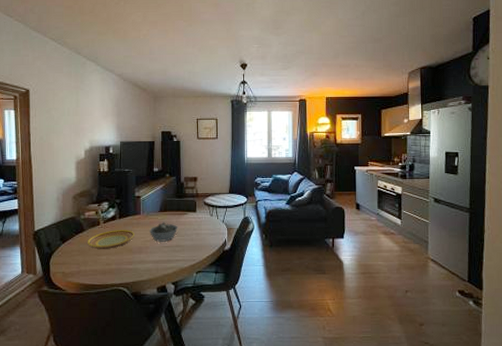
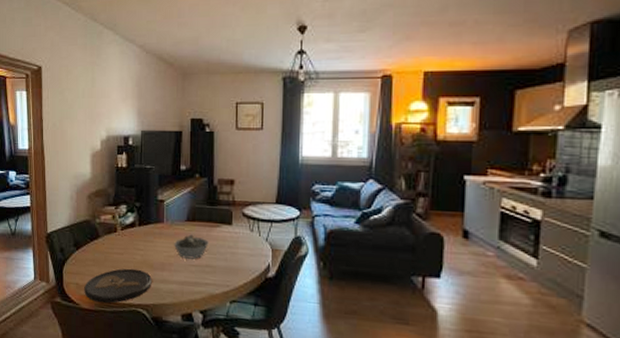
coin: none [70,254,131,286] -> present [84,268,152,303]
plate: present [88,230,134,249] -> none [103,239,156,262]

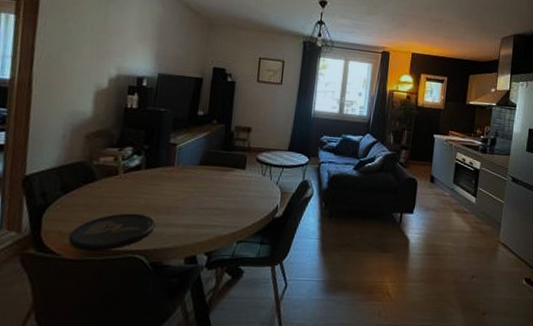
bowl: present [174,234,210,259] -> none [183,178,222,202]

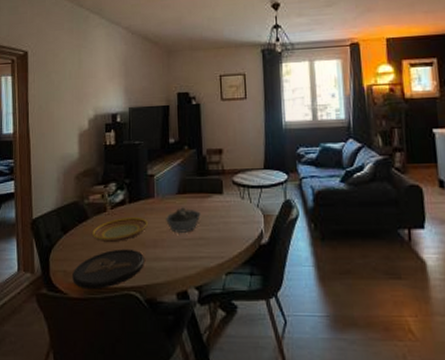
plate: none [98,182,163,206] -> present [92,217,148,242]
bowl: none [183,178,222,202] -> present [166,207,202,233]

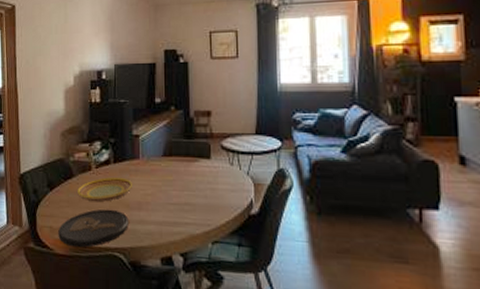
bowl: present [166,207,202,233] -> none [151,170,188,197]

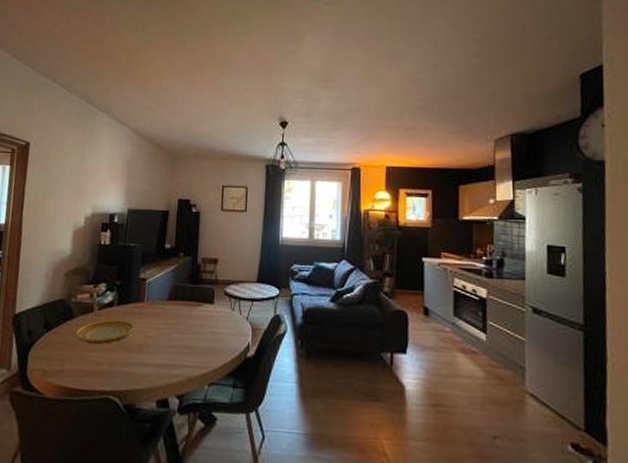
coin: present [58,209,129,248] -> none [50,351,127,391]

